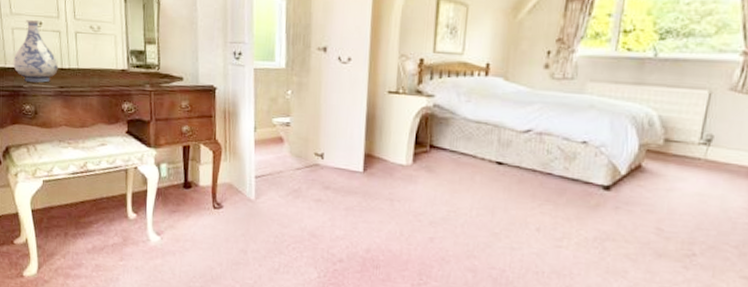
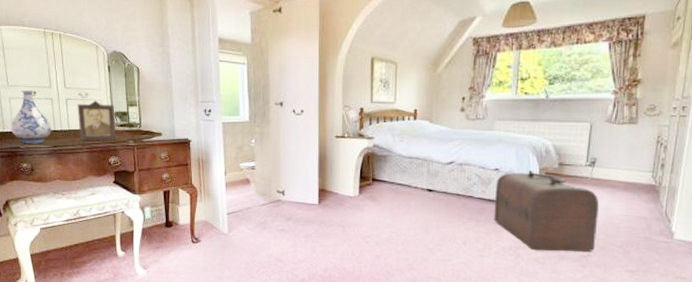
photo frame: none [88,35,131,83] -> present [77,100,116,141]
wooden chest: none [576,145,712,251] -> present [493,170,599,252]

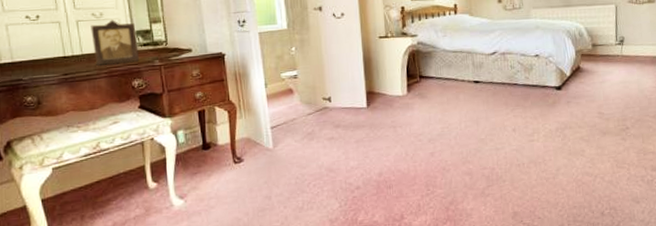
vase: present [10,90,51,143] -> none [8,14,60,74]
wooden chest: present [493,170,599,252] -> none [537,53,632,129]

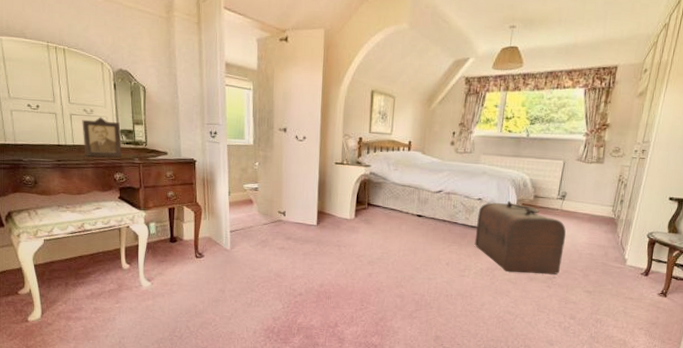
wooden chest: none [537,53,632,129] -> present [474,200,566,274]

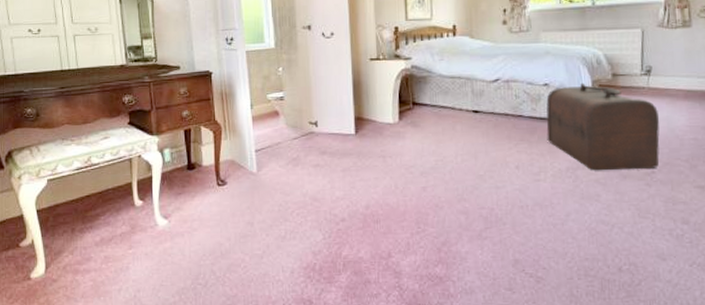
photo frame: present [82,117,122,157] -> none [86,35,130,80]

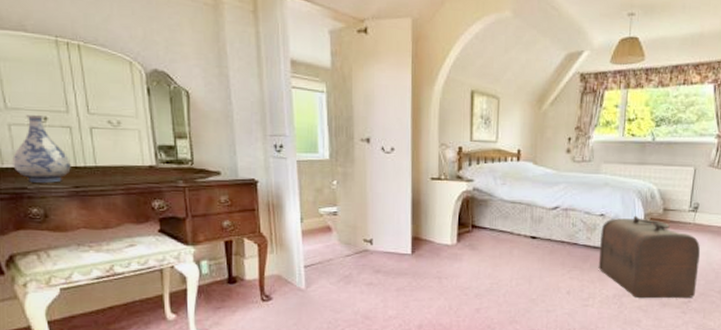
vase: none [12,28,58,86] -> present [11,115,71,183]

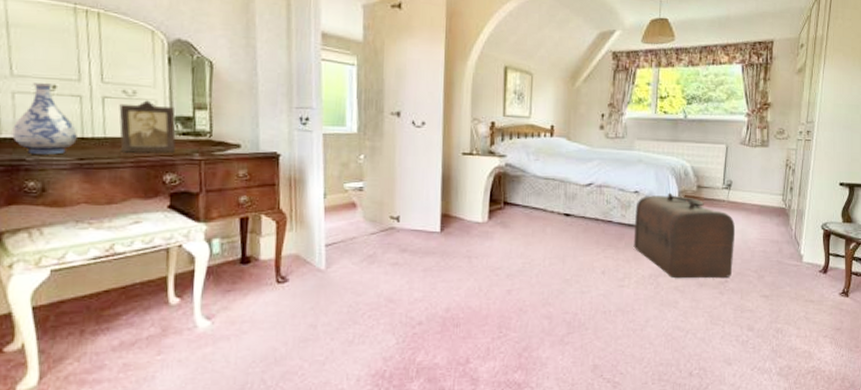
photo frame: none [106,130,160,181] -> present [119,100,176,153]

